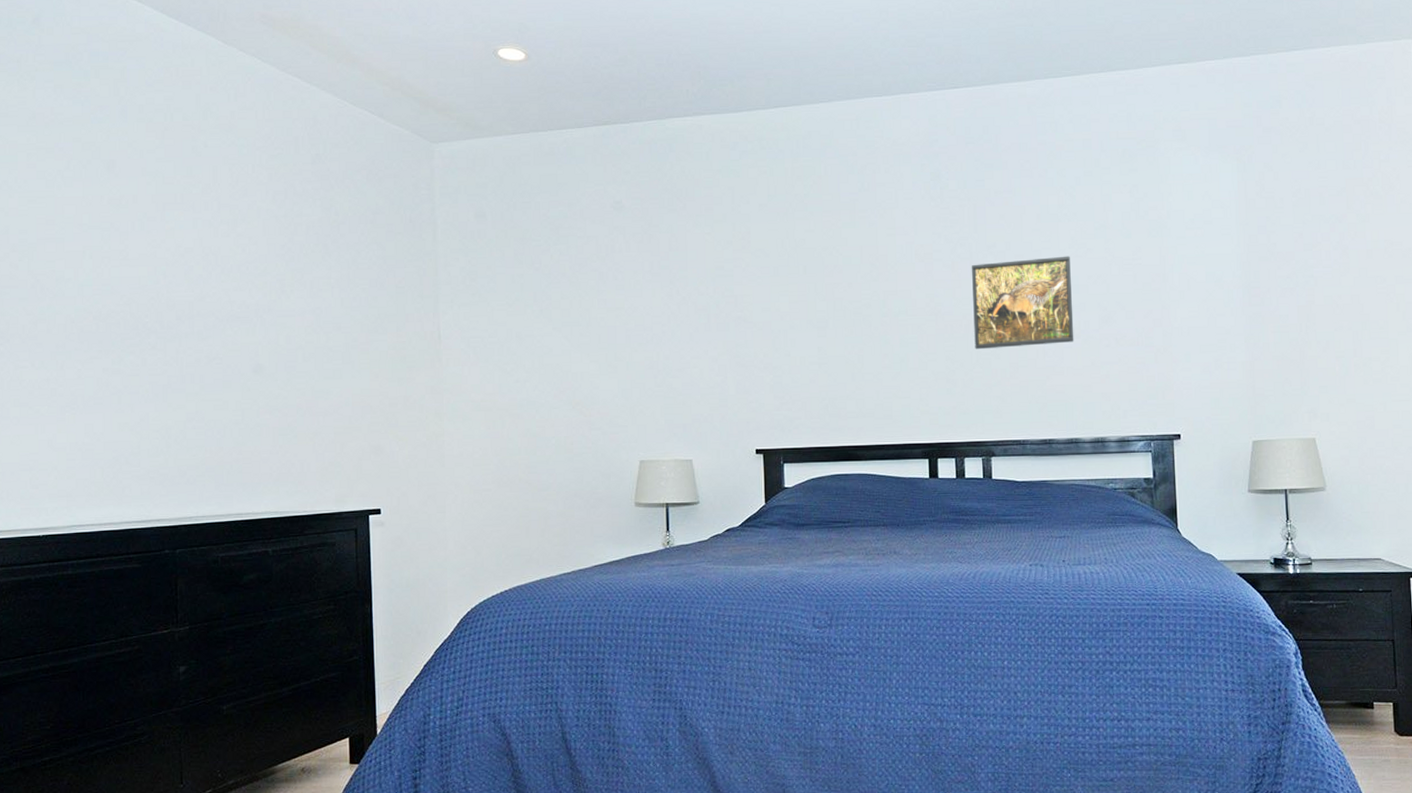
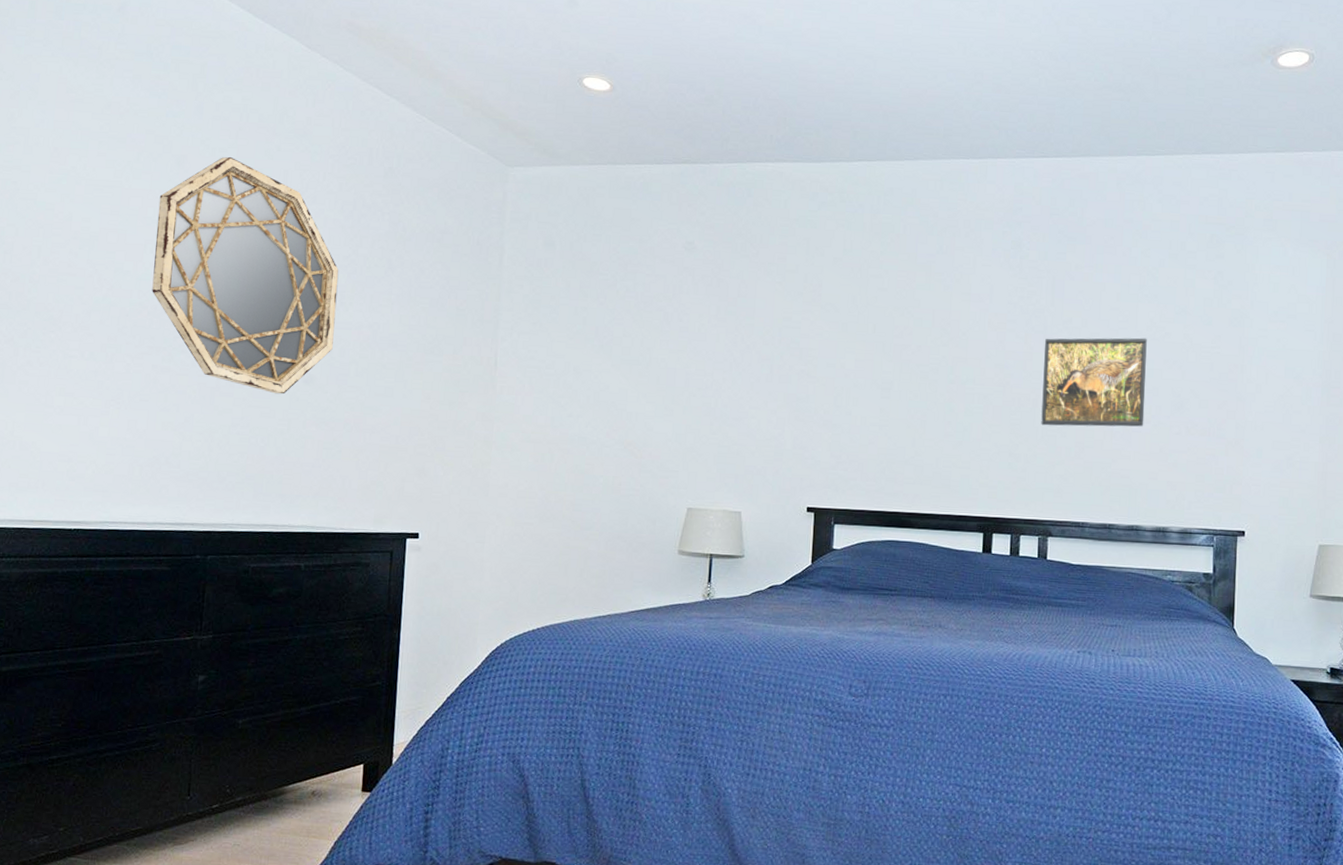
home mirror: none [93,157,278,386] -> present [152,156,339,395]

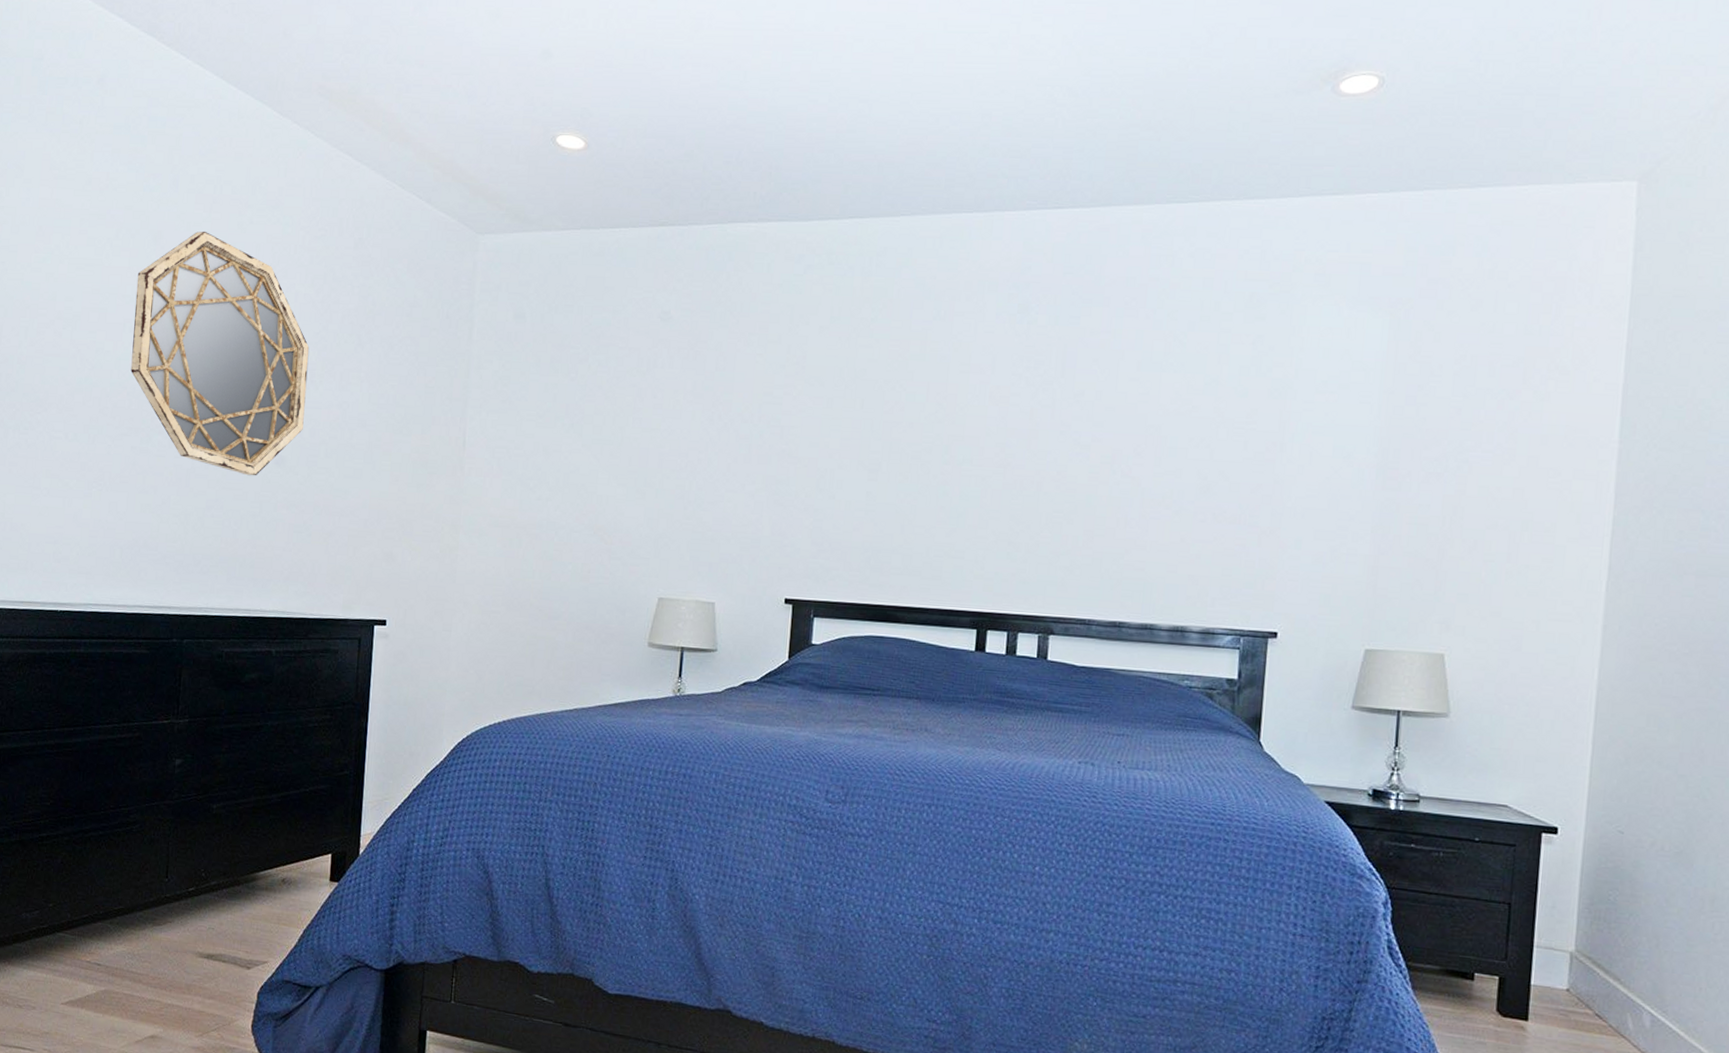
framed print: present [1041,338,1147,427] -> none [1045,412,1171,513]

